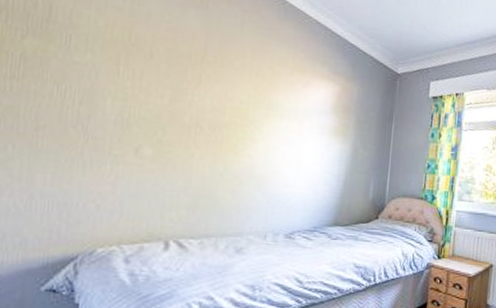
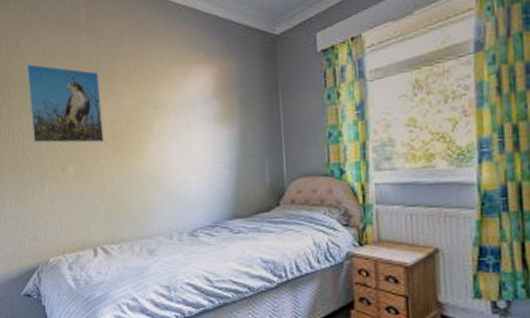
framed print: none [96,19,205,129] -> present [26,64,104,143]

